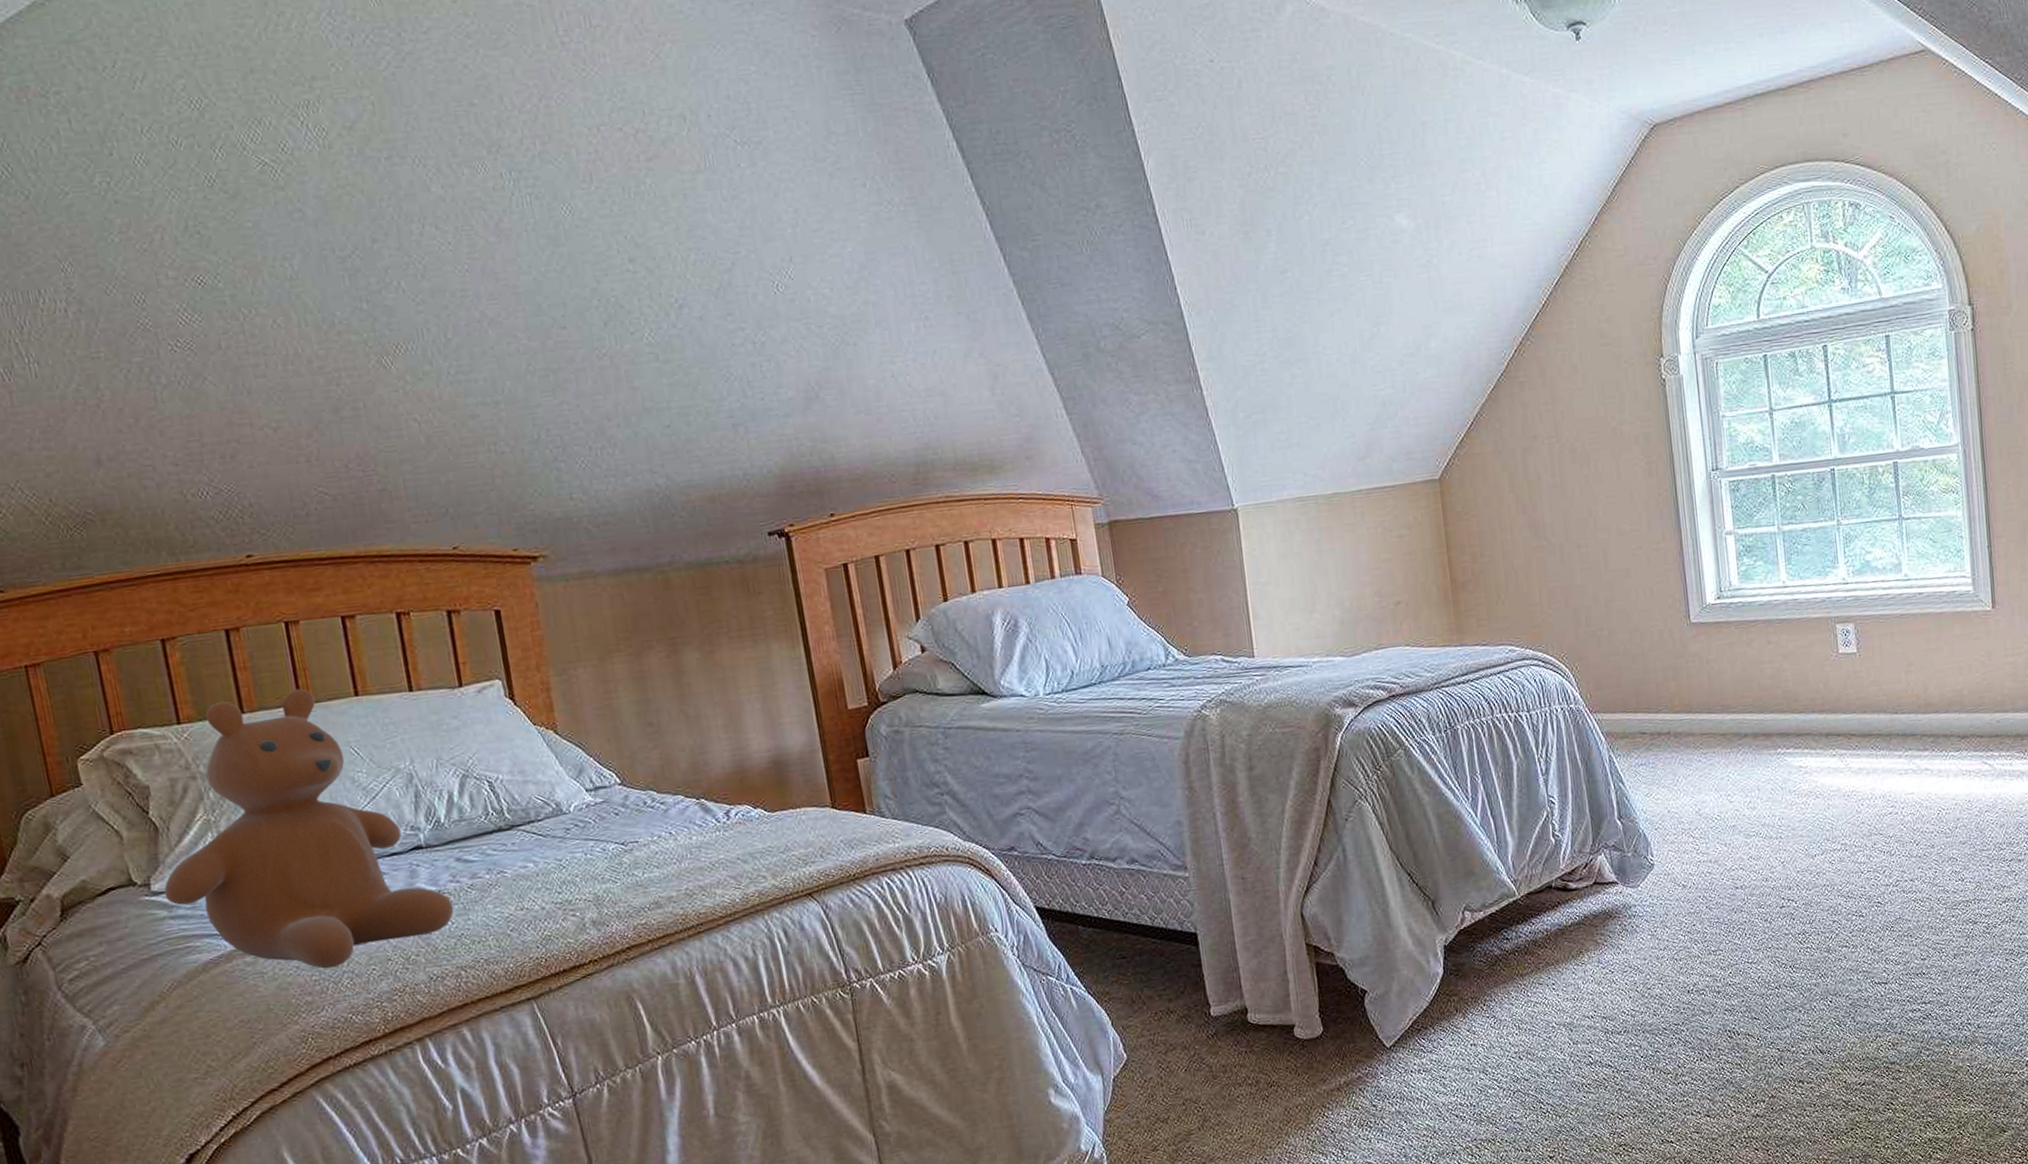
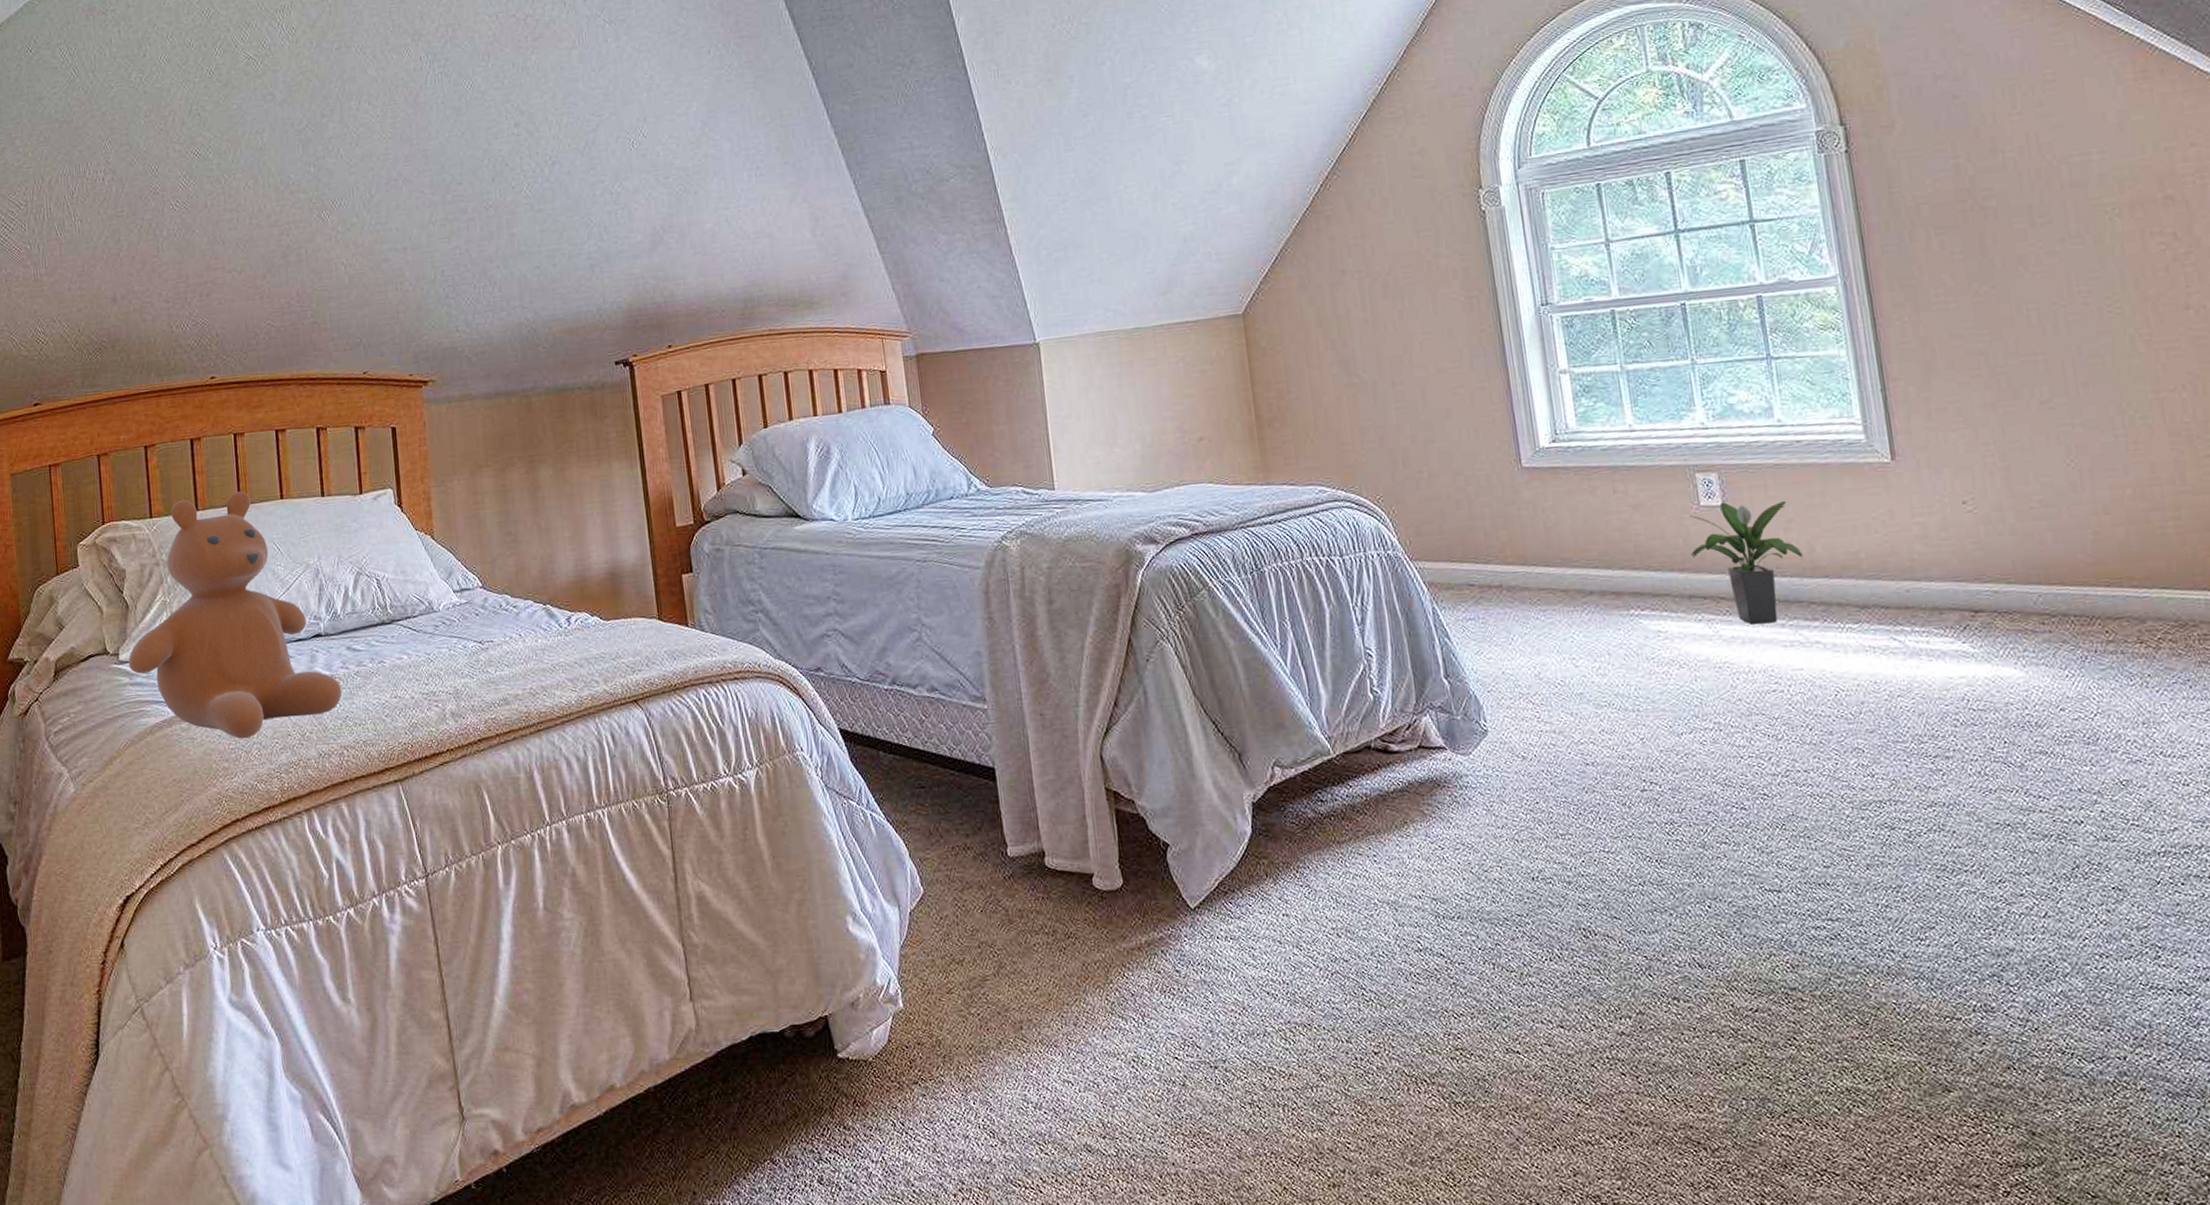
potted plant: none [1829,647,1919,757] -> present [1690,501,1803,624]

